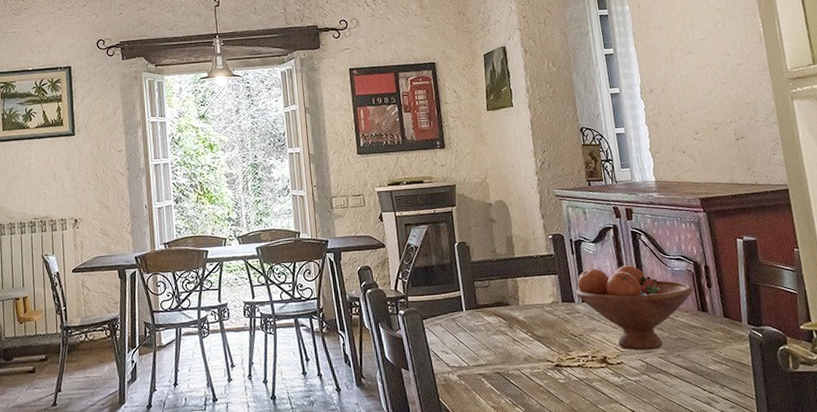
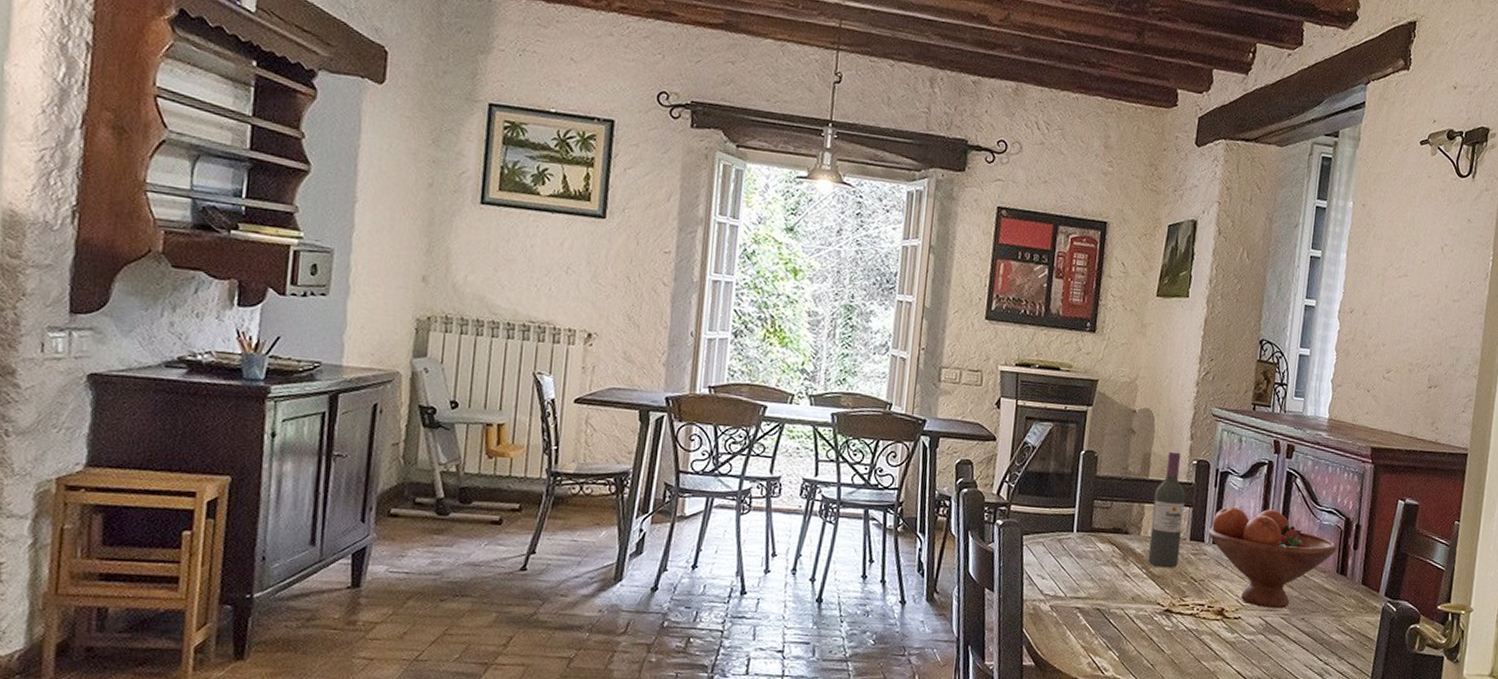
wine bottle: none [523,231,557,330] -> present [1147,451,1186,568]

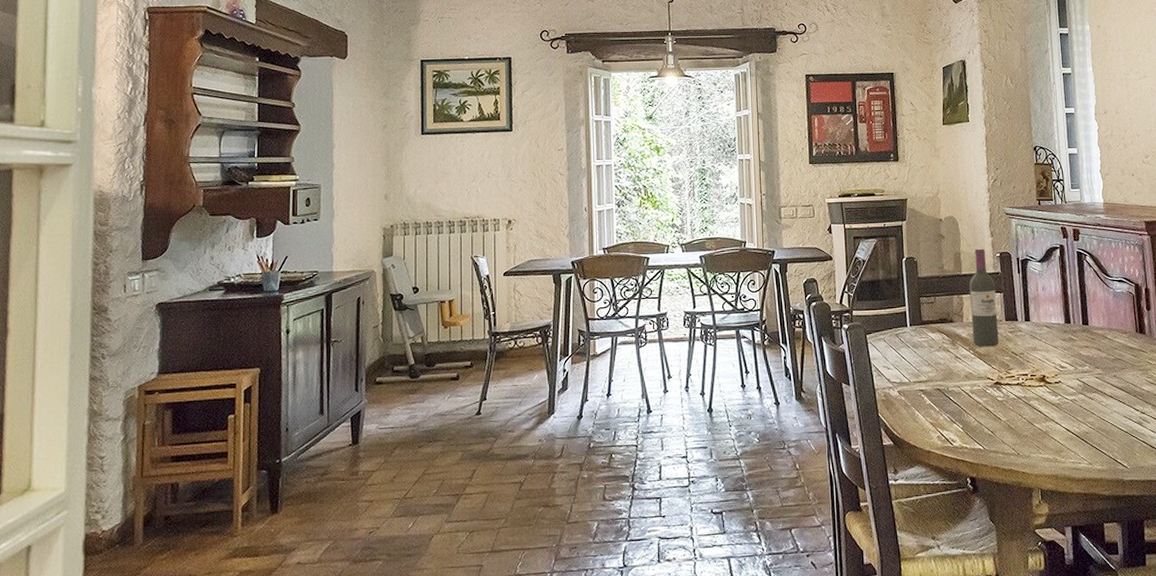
fruit bowl: present [1208,506,1338,609] -> none [1019,285,1133,371]

